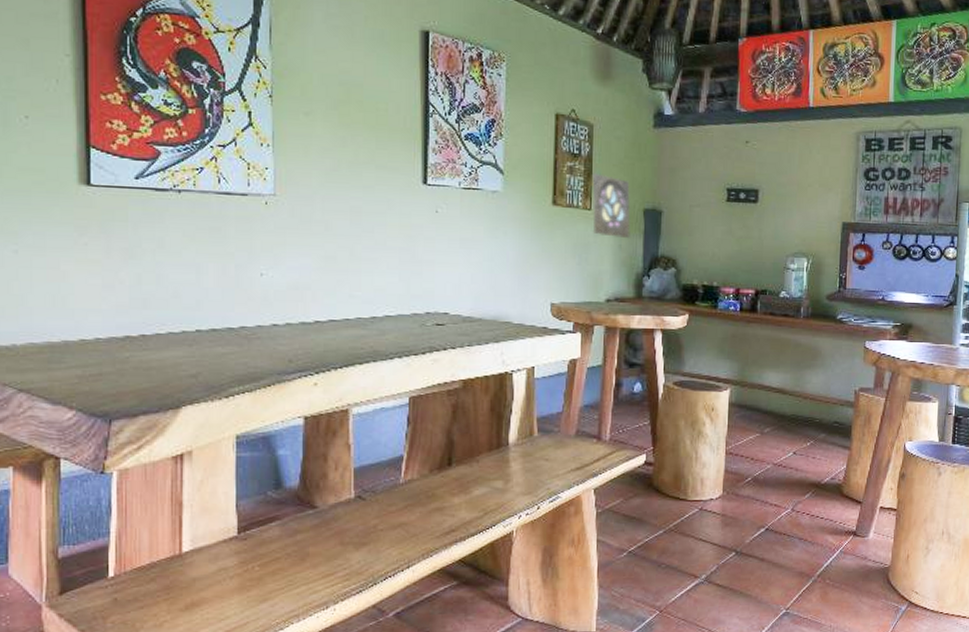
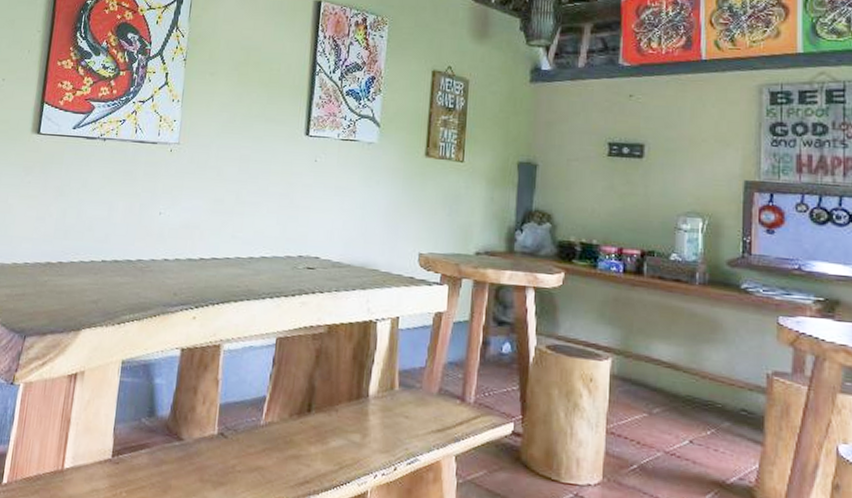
wall ornament: present [592,172,631,238] -> none [464,125,505,191]

